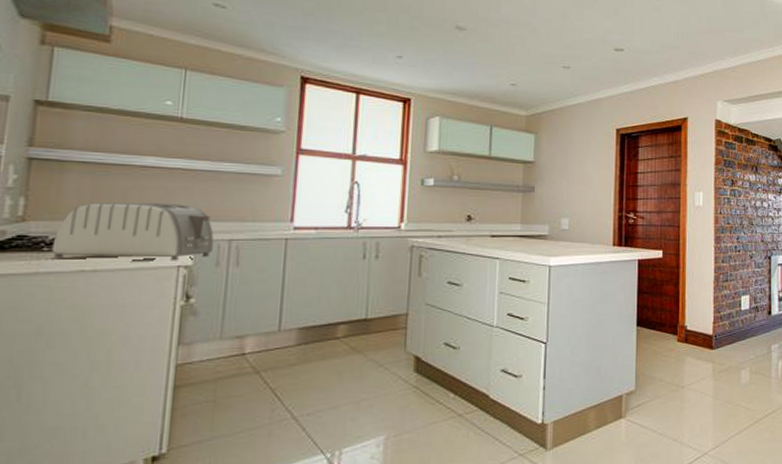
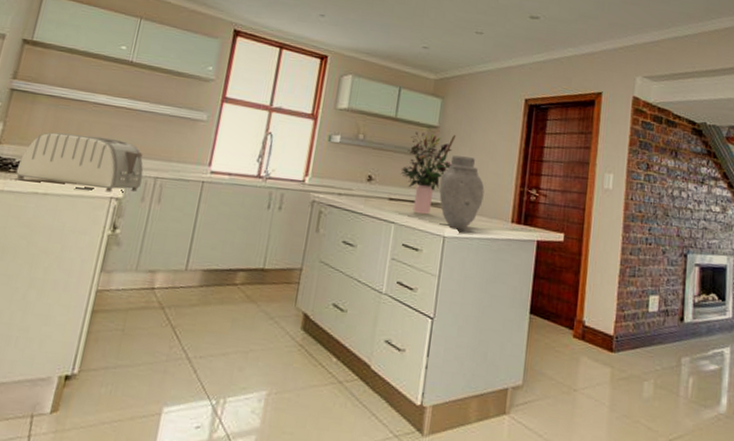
bouquet: none [500,168,553,247] -> present [400,132,457,215]
vase: none [540,188,585,258] -> present [439,155,485,230]

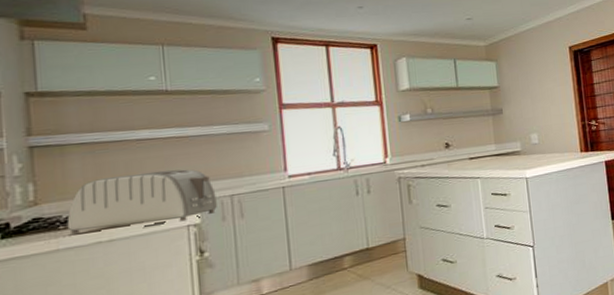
bouquet: present [400,132,457,215] -> none [474,90,518,165]
vase: present [439,155,485,230] -> none [511,106,553,170]

